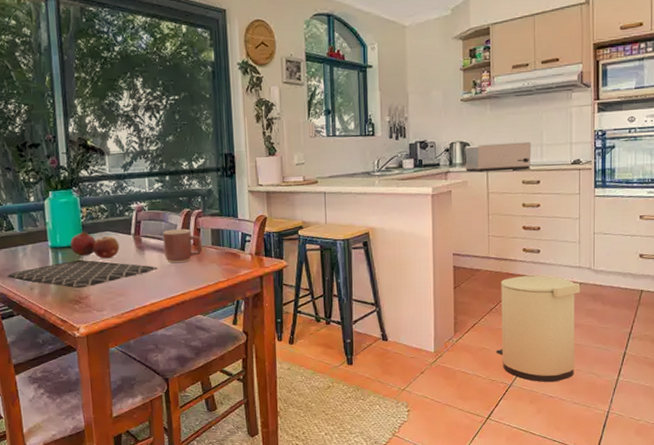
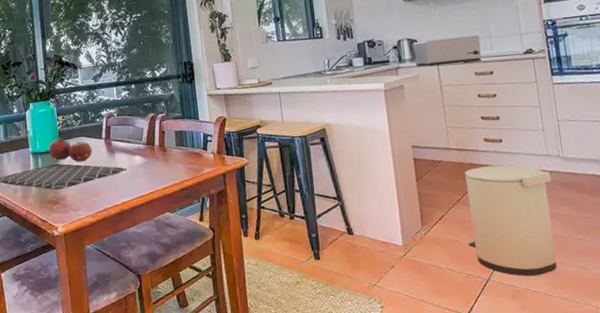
mug: present [162,228,203,264] -> none [130,131,168,164]

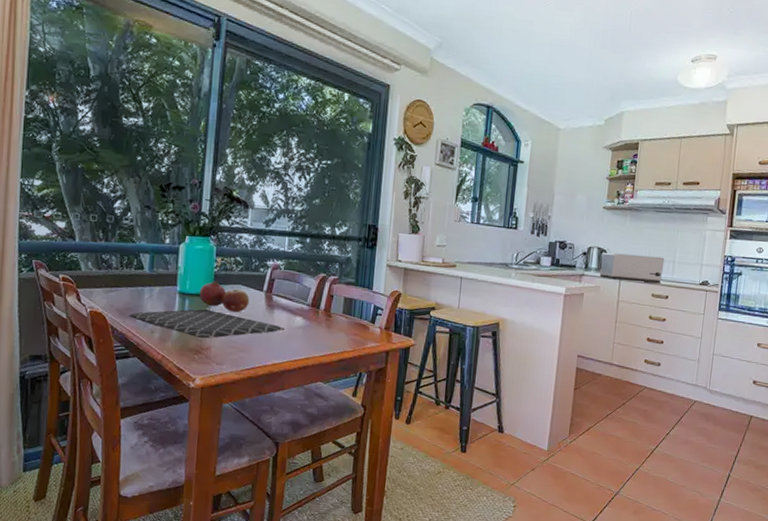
pedal bin: present [465,165,557,276] -> none [606,386,695,495]

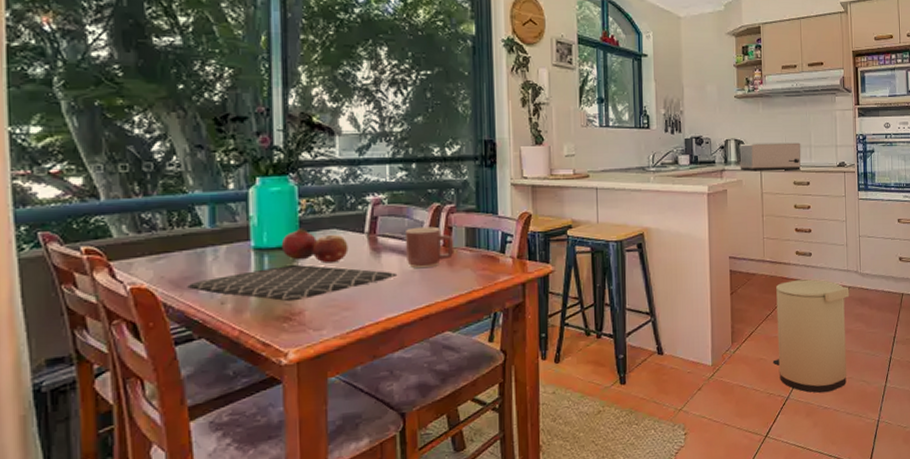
mug: none [293,291,334,327] -> present [404,226,455,269]
pedal bin: none [606,386,695,495] -> present [772,279,850,393]

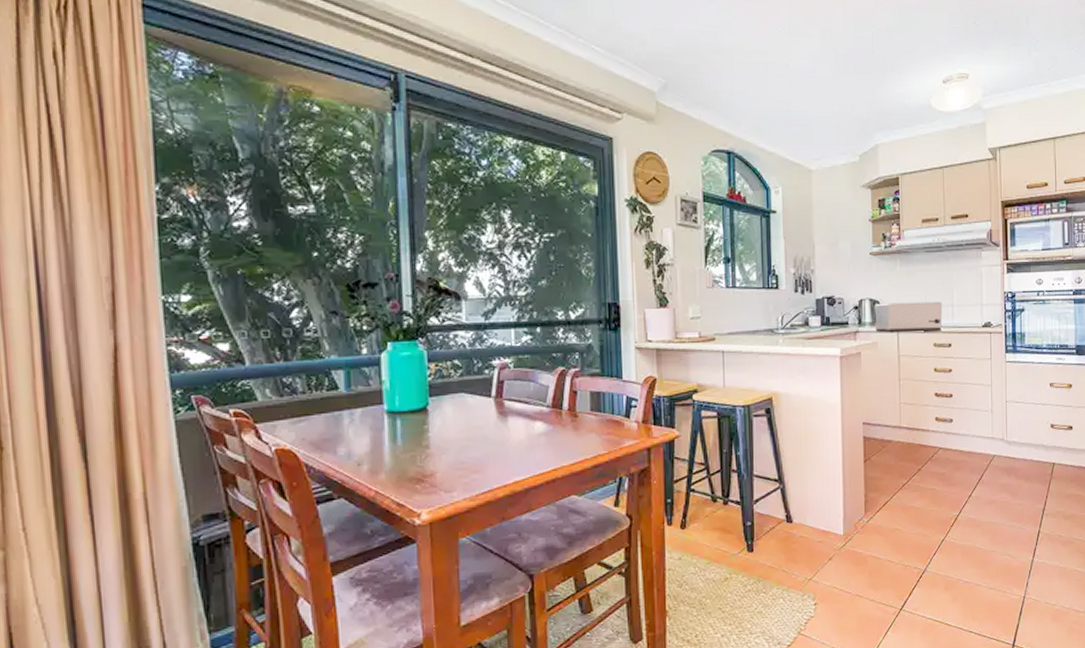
placemat: present [187,265,398,302] -> none [326,428,524,464]
fruit: present [281,227,317,261] -> none [412,391,446,424]
fruit: present [312,234,349,264] -> none [441,398,476,427]
mug: present [404,226,455,269] -> none [530,390,580,433]
pedal bin: present [772,279,850,393] -> none [908,447,994,566]

